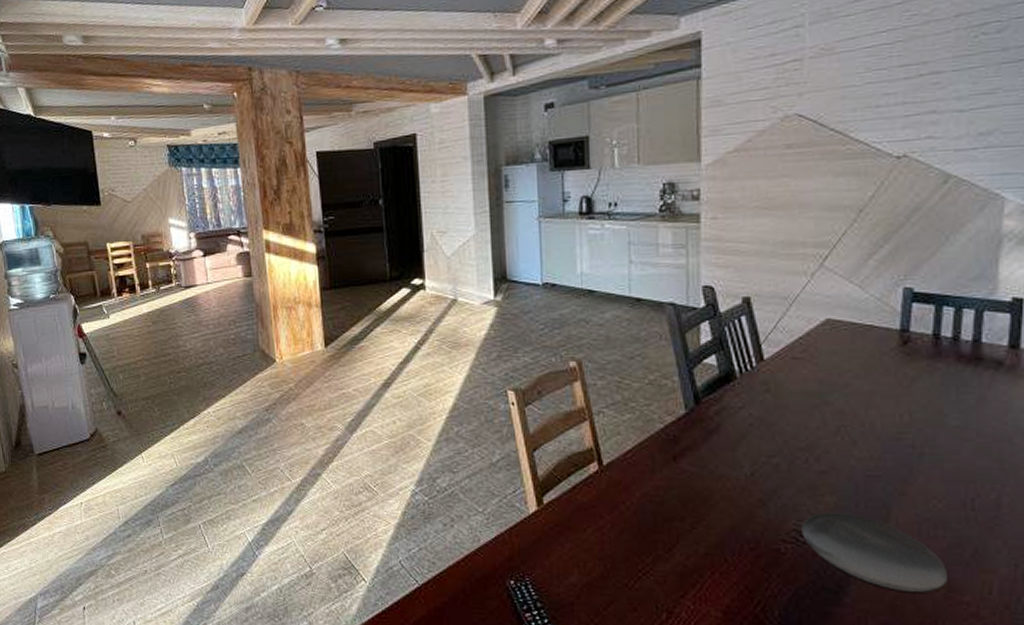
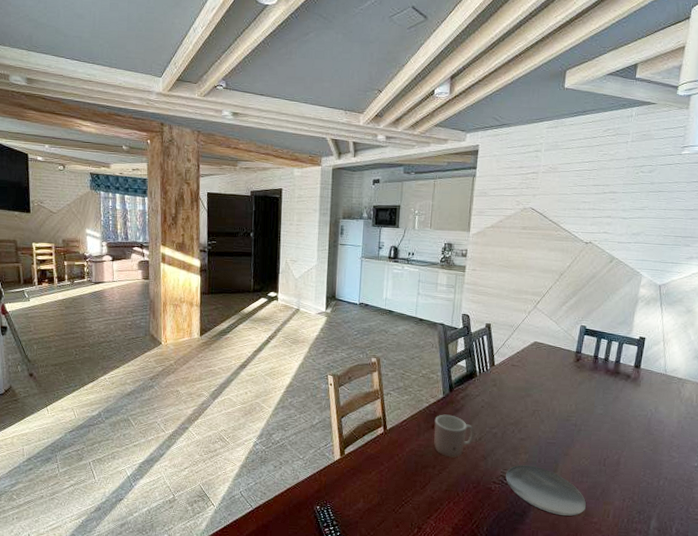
mug: none [676,439,744,504] -> present [433,414,475,458]

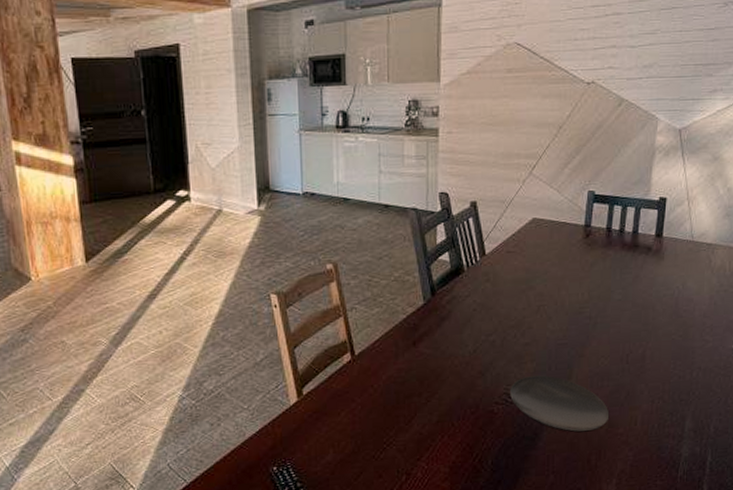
mug: present [433,414,475,458] -> none [415,325,468,380]

